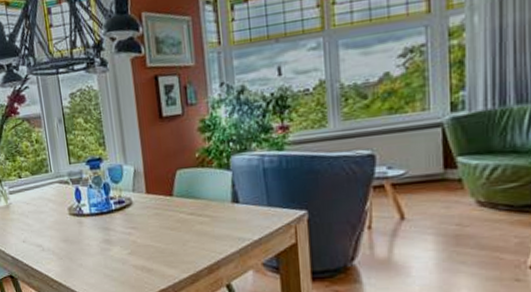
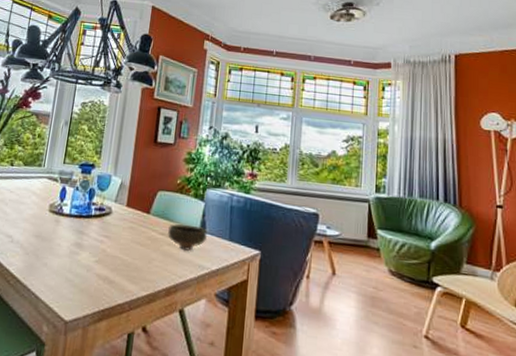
bowl: none [196,198,243,226] -> present [167,224,208,251]

